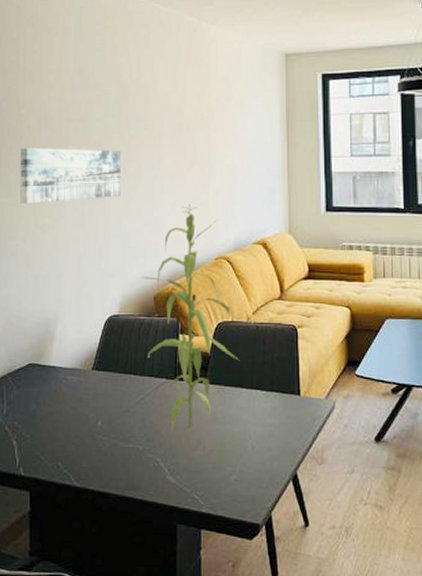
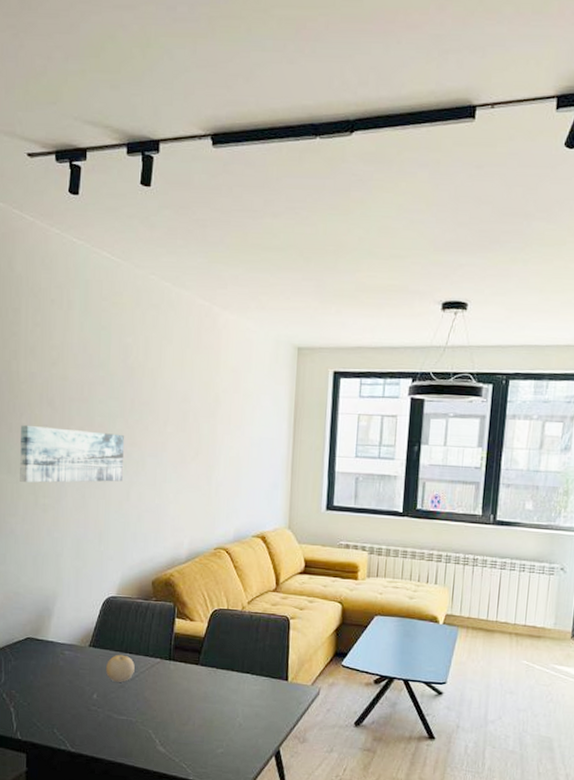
fruit: none [110,376,140,407] -> present [106,654,135,682]
plant: present [141,204,239,432] -> none [140,494,232,708]

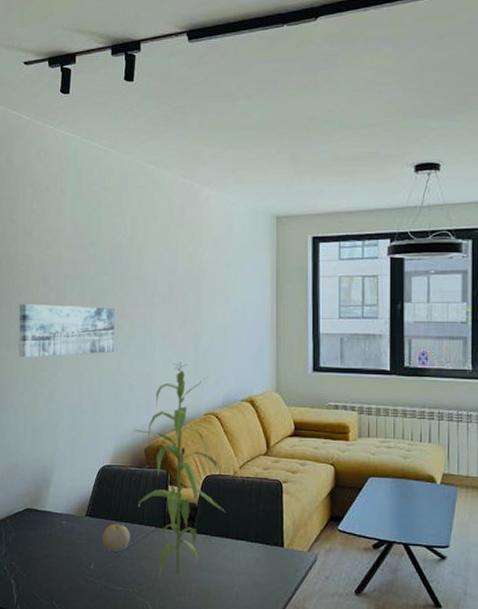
plant: none [140,494,232,708] -> present [133,361,225,577]

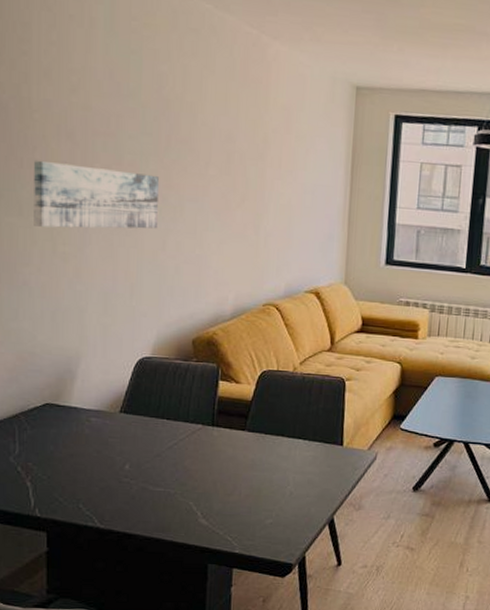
fruit: present [102,523,130,552] -> none [140,420,173,451]
plant: present [133,361,225,577] -> none [179,244,282,477]

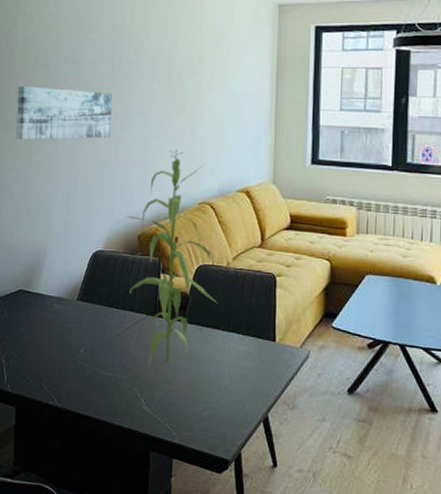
plant: none [179,244,282,477] -> present [127,149,217,365]

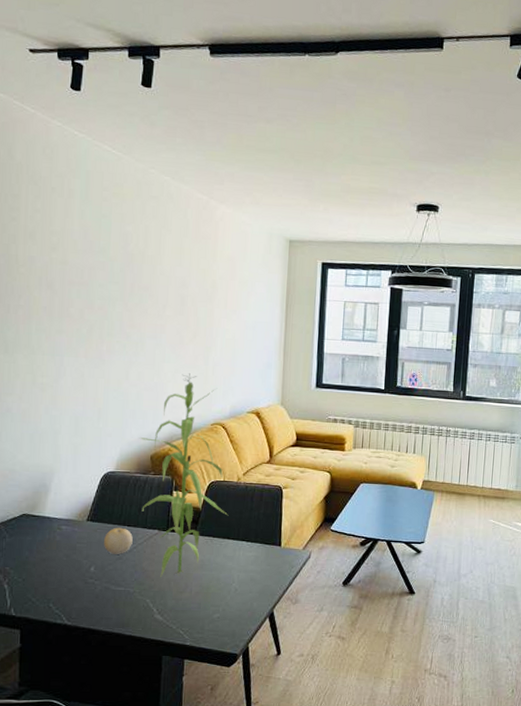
wall art: present [16,85,112,140] -> none [17,306,124,363]
fruit: none [93,308,121,338] -> present [104,527,133,554]

